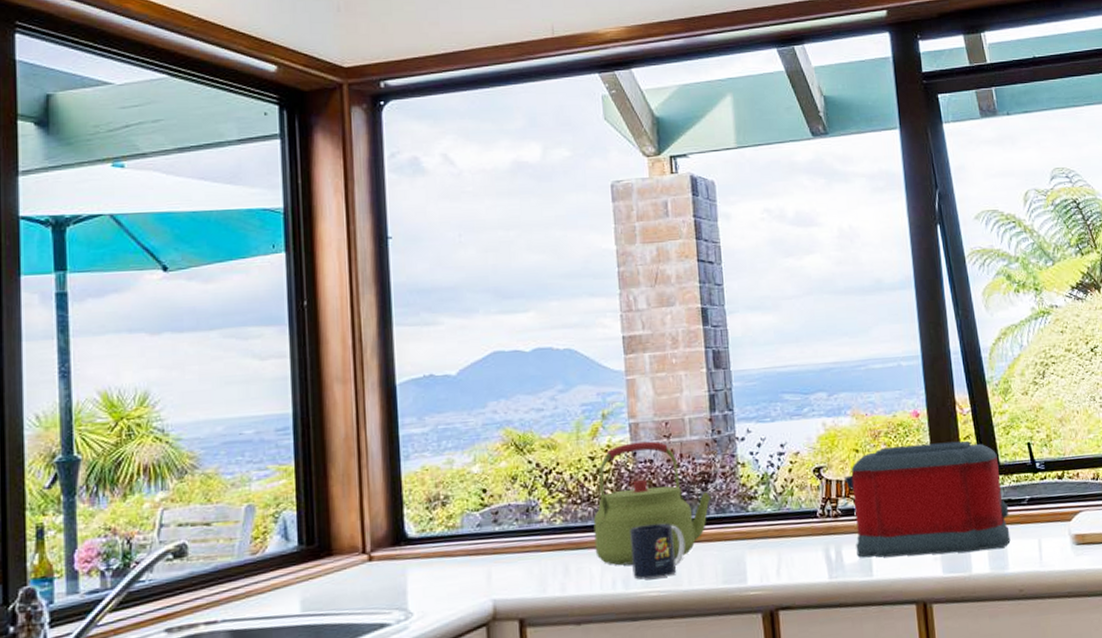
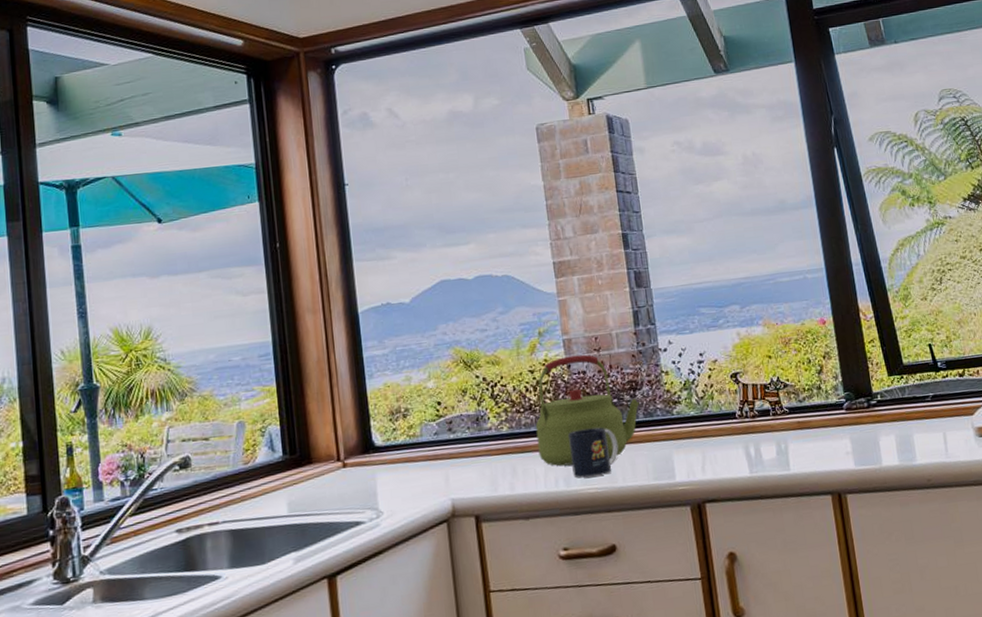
toaster: present [843,440,1011,558] -> none [758,344,917,454]

